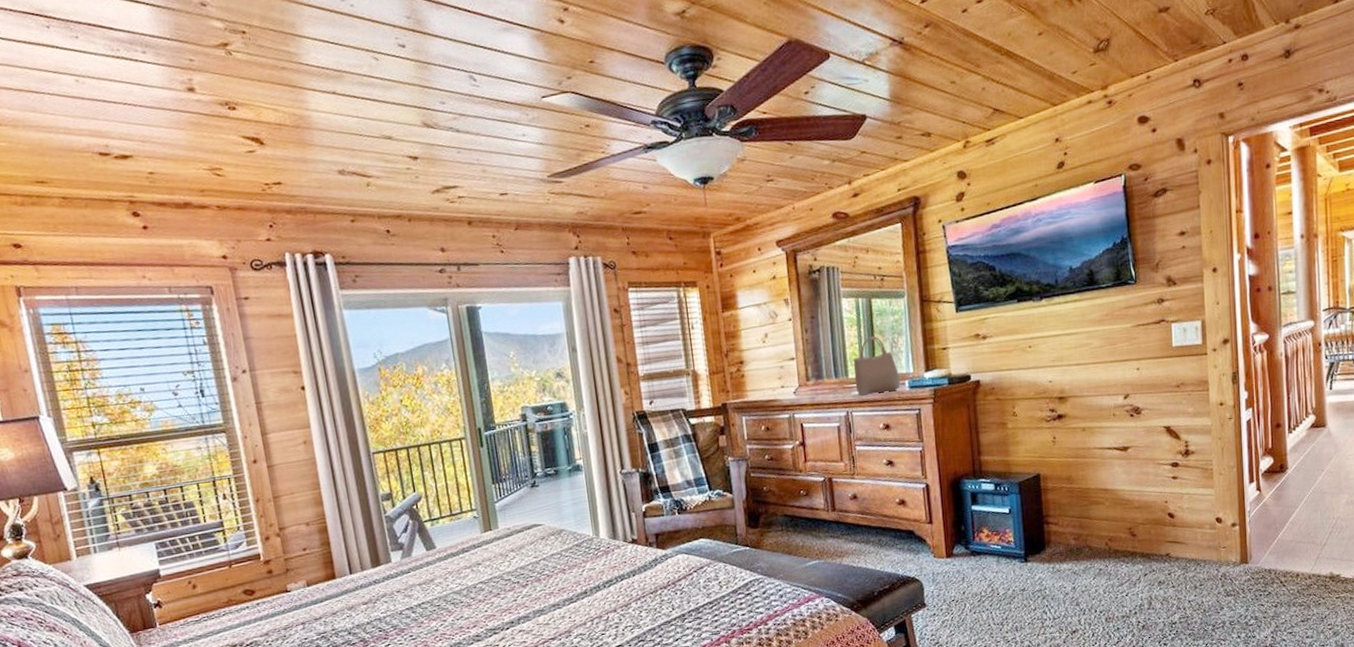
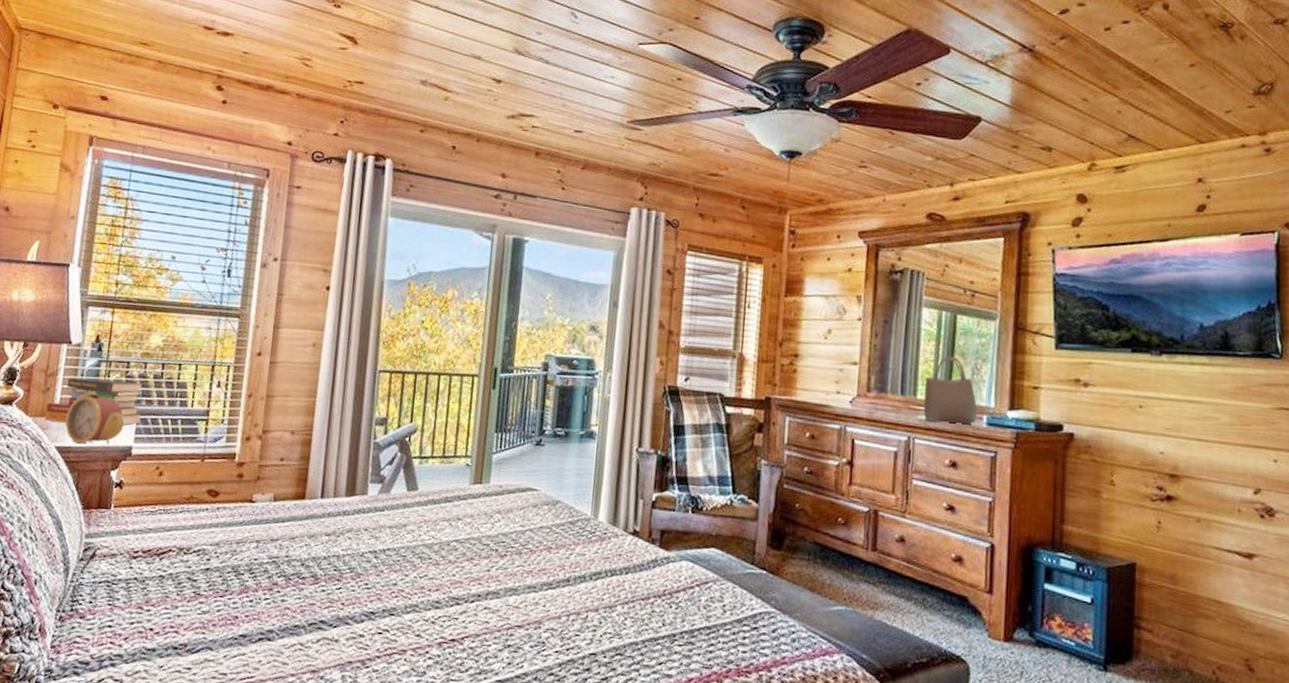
books: none [62,511,160,565] -> present [45,377,142,426]
alarm clock: none [85,529,145,578] -> present [65,391,125,444]

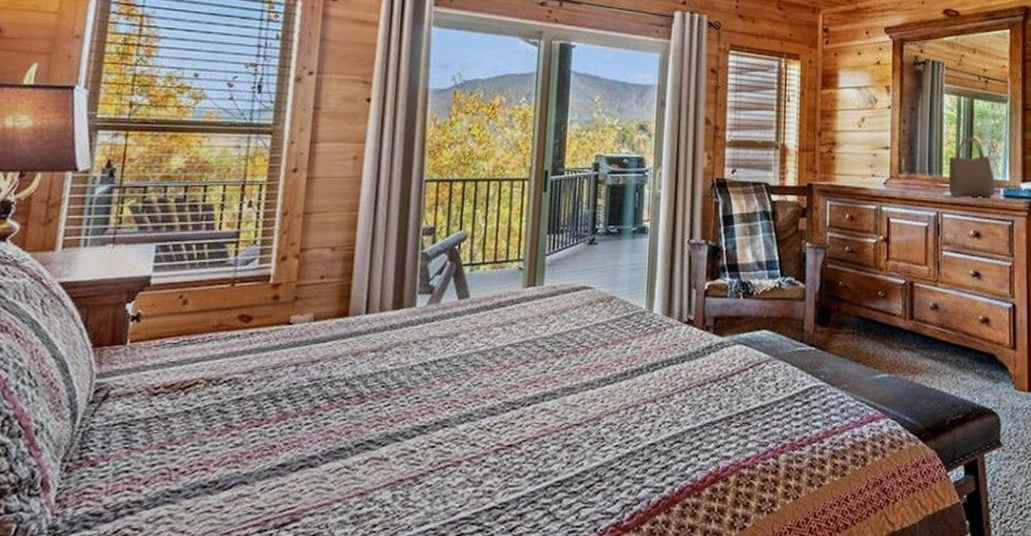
books: present [45,377,142,426] -> none [46,205,162,255]
alarm clock: present [65,391,125,444] -> none [71,221,142,277]

